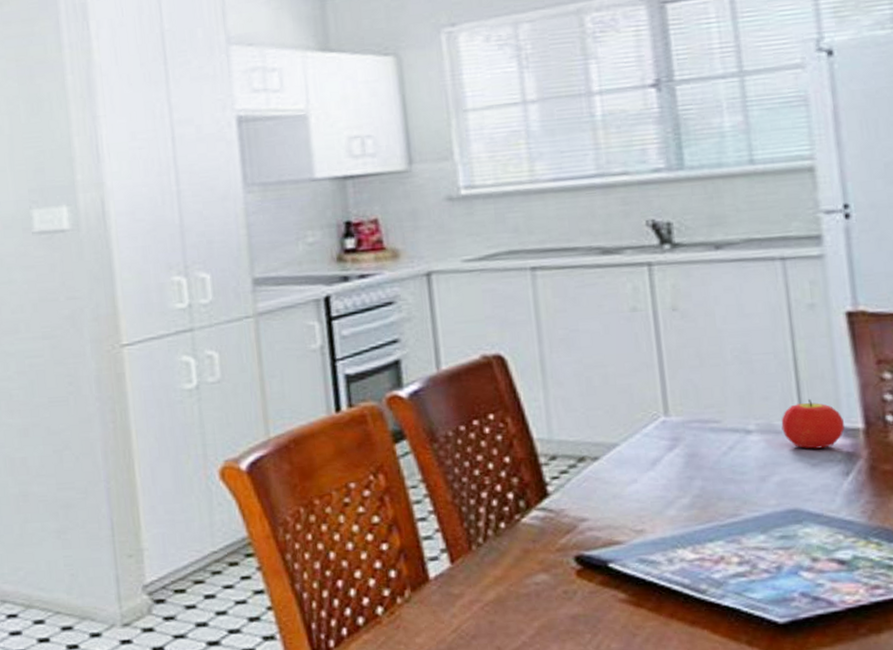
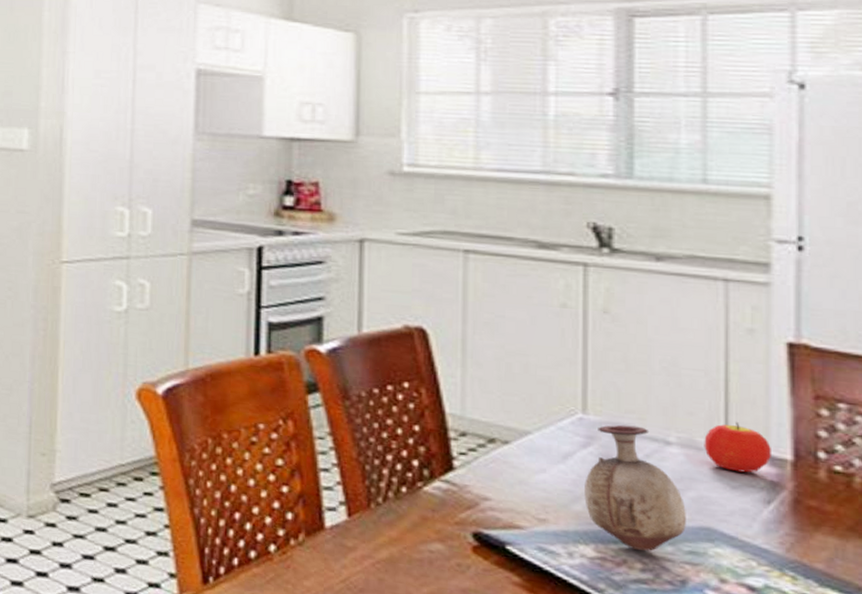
vase: none [675,419,775,545] -> present [584,425,686,552]

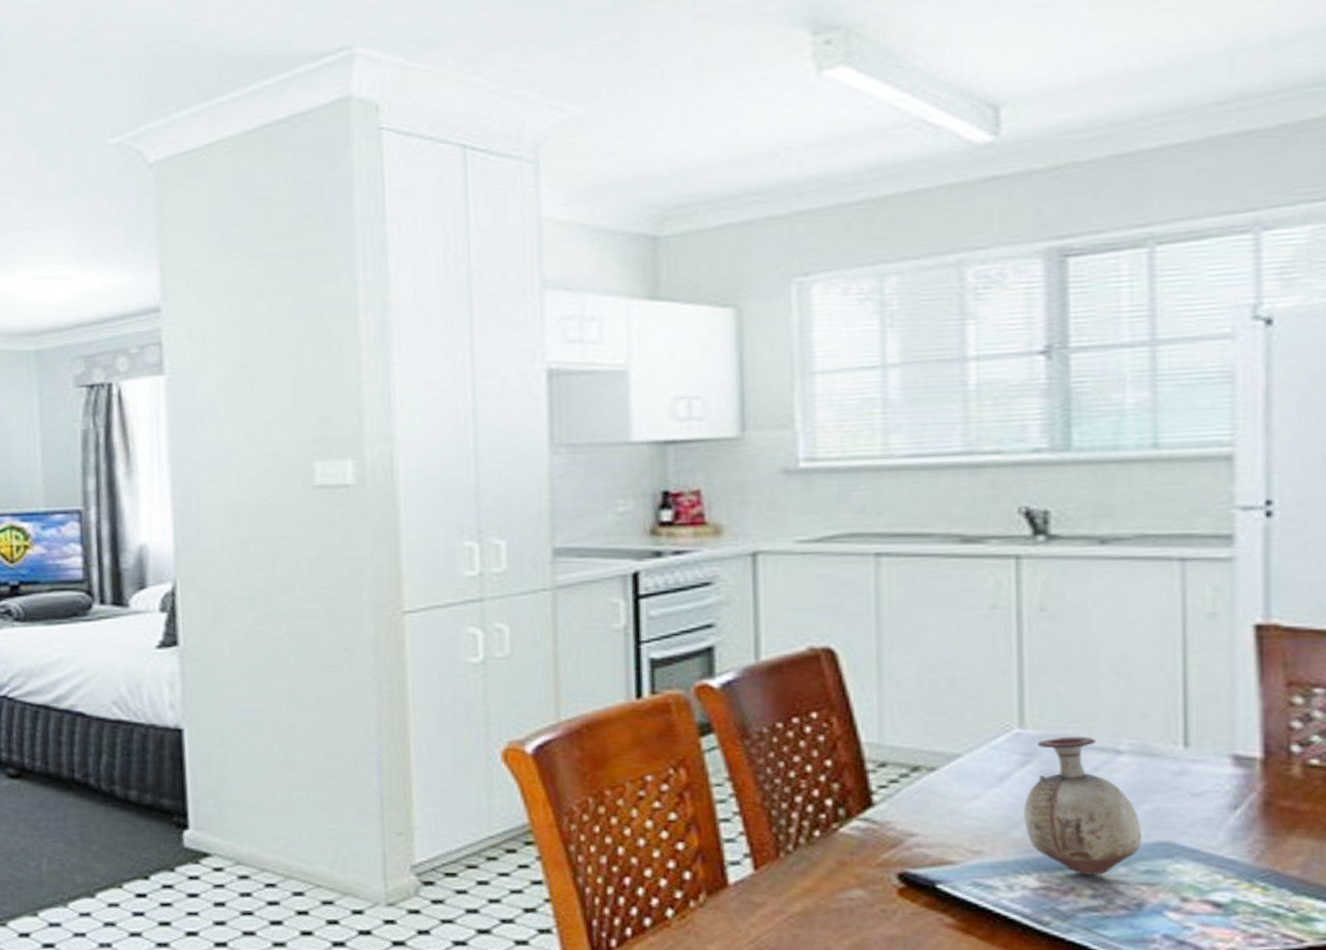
fruit: present [704,422,771,473] -> none [1160,721,1237,777]

